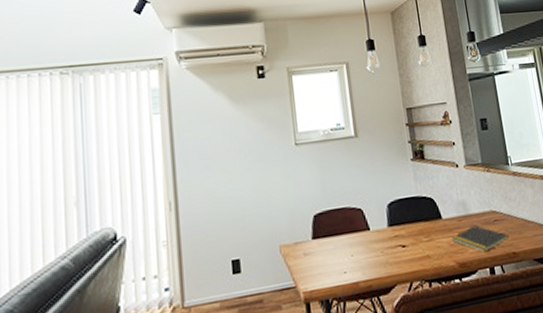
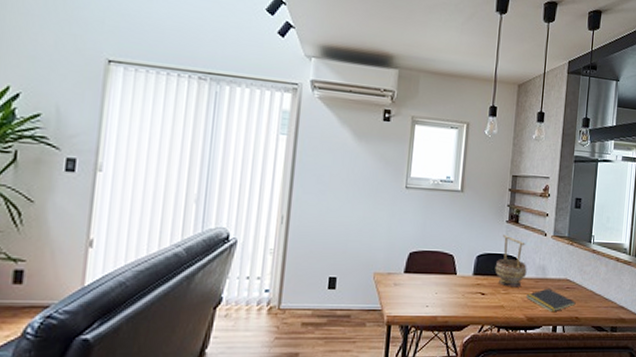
decorative bowl: none [410,174,447,233] -> present [495,234,527,287]

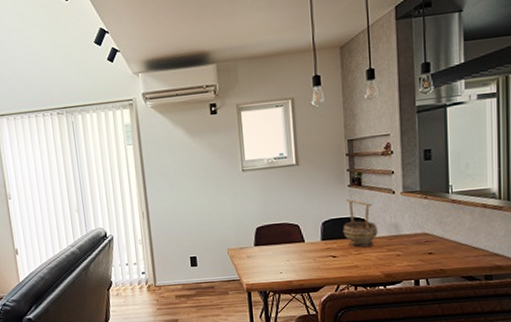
notepad: present [526,288,576,313] -> none [380,244,439,267]

